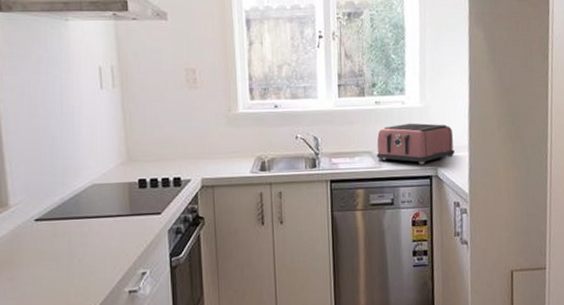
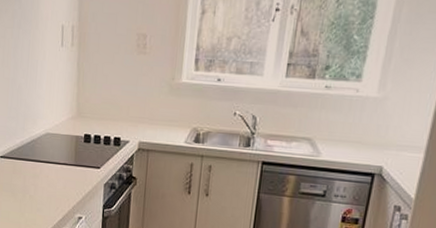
toaster: present [376,123,455,165] -> none [315,113,410,161]

